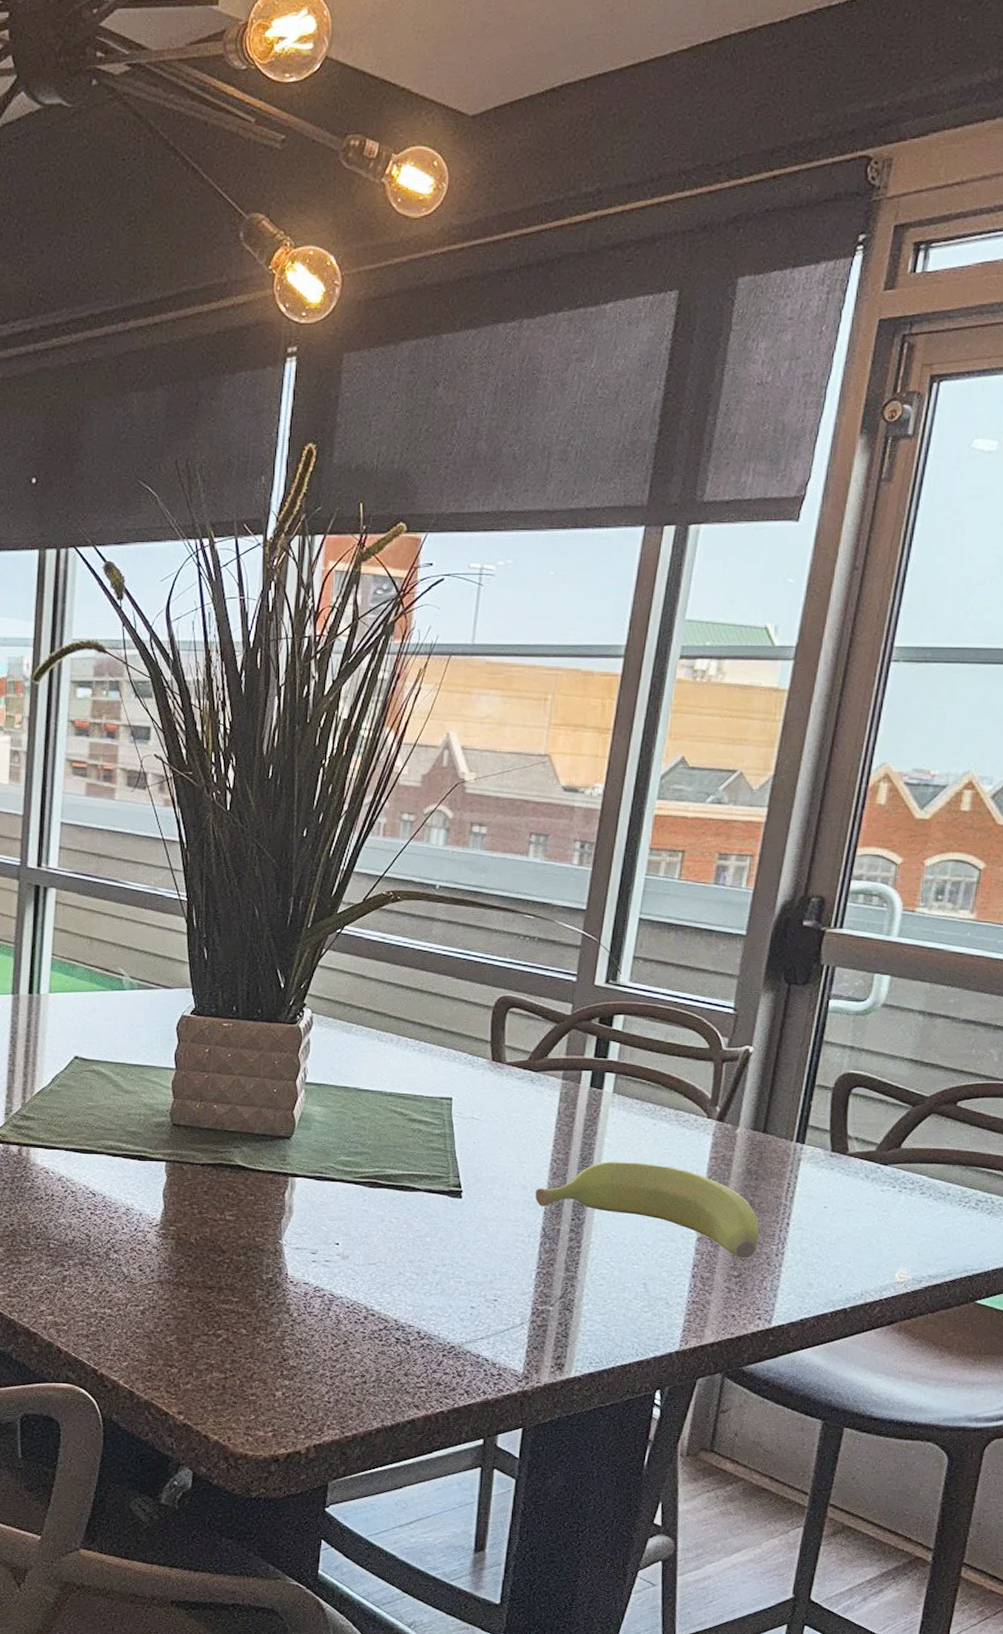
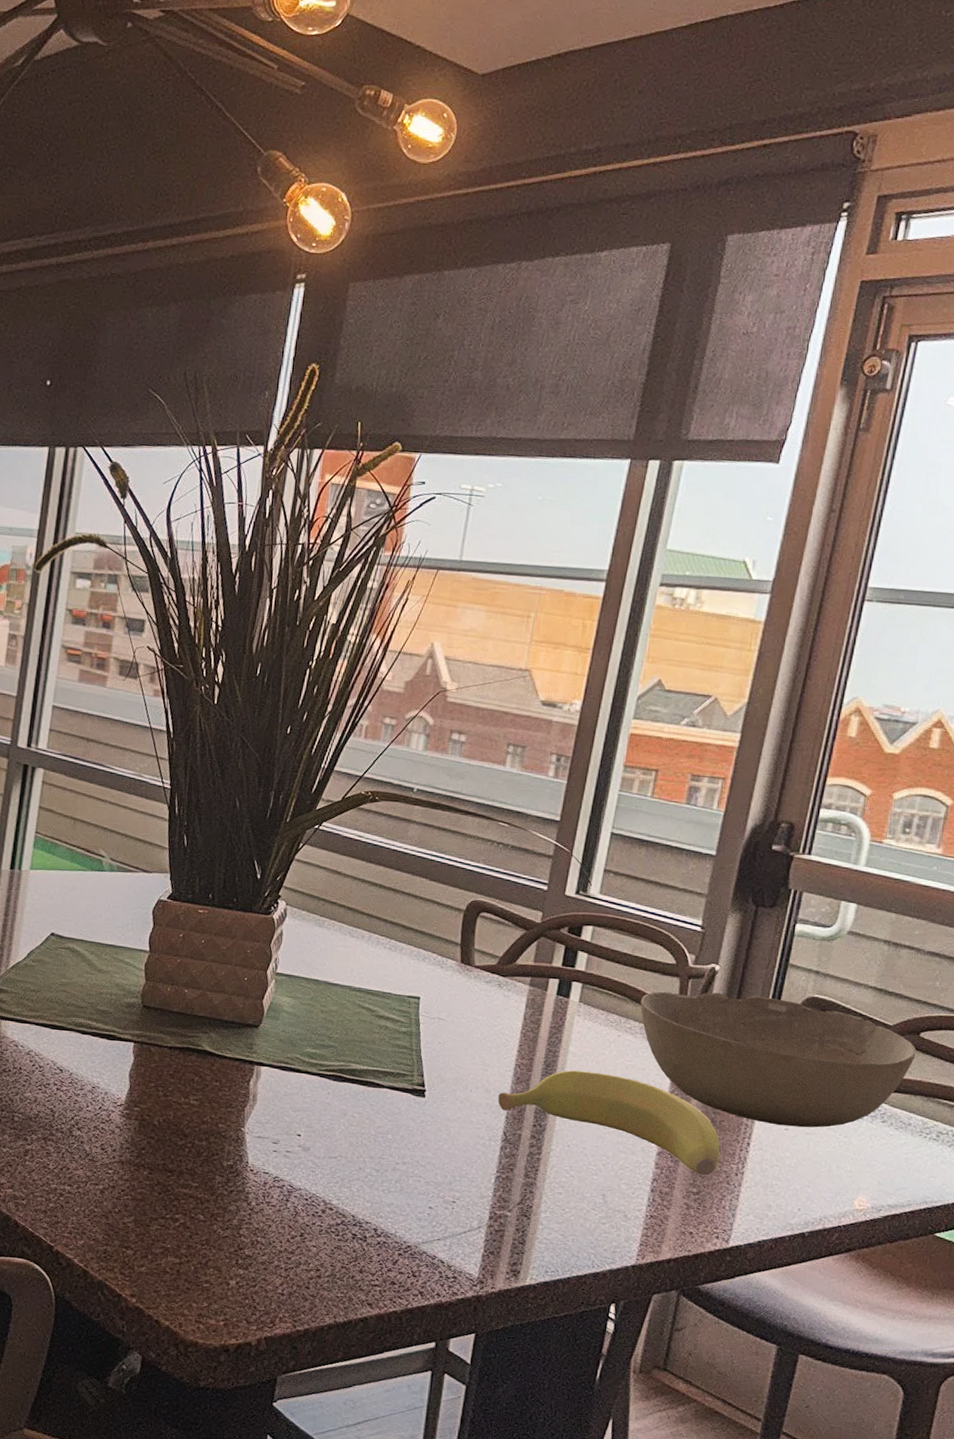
bowl: none [674,1074,954,1204] -> present [640,991,916,1128]

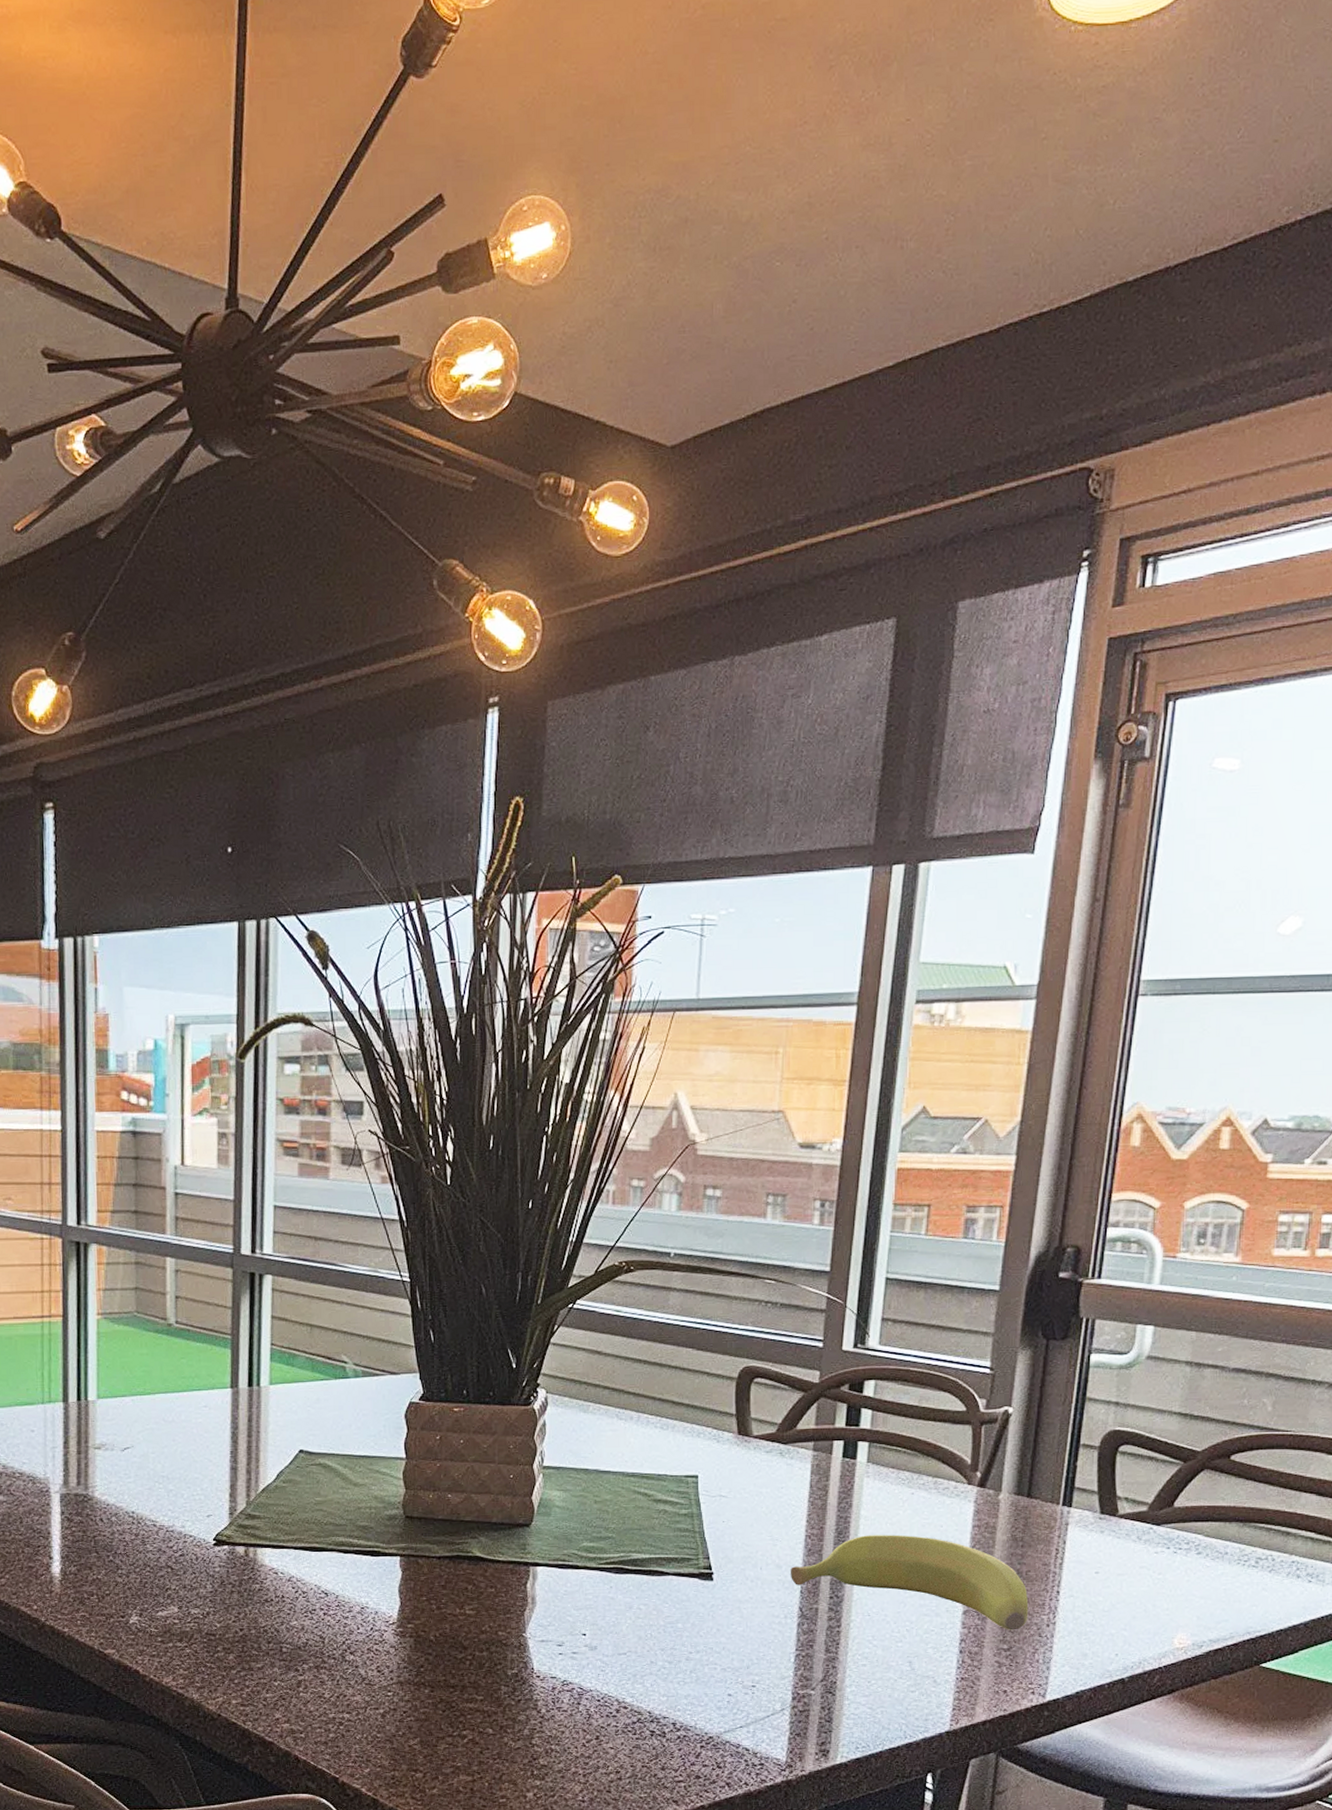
bowl: present [640,991,916,1128] -> none [931,1435,1228,1569]

